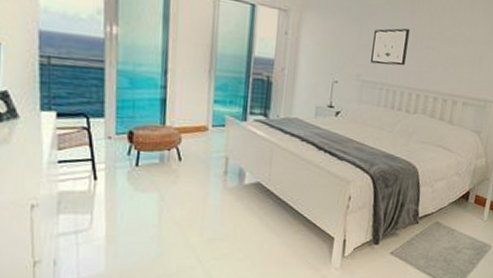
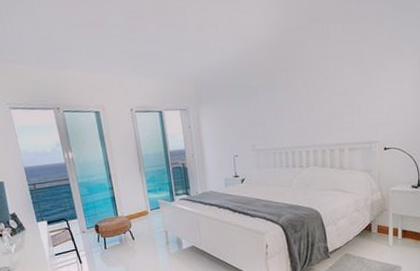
wall art: present [371,28,410,66] -> none [259,97,290,134]

